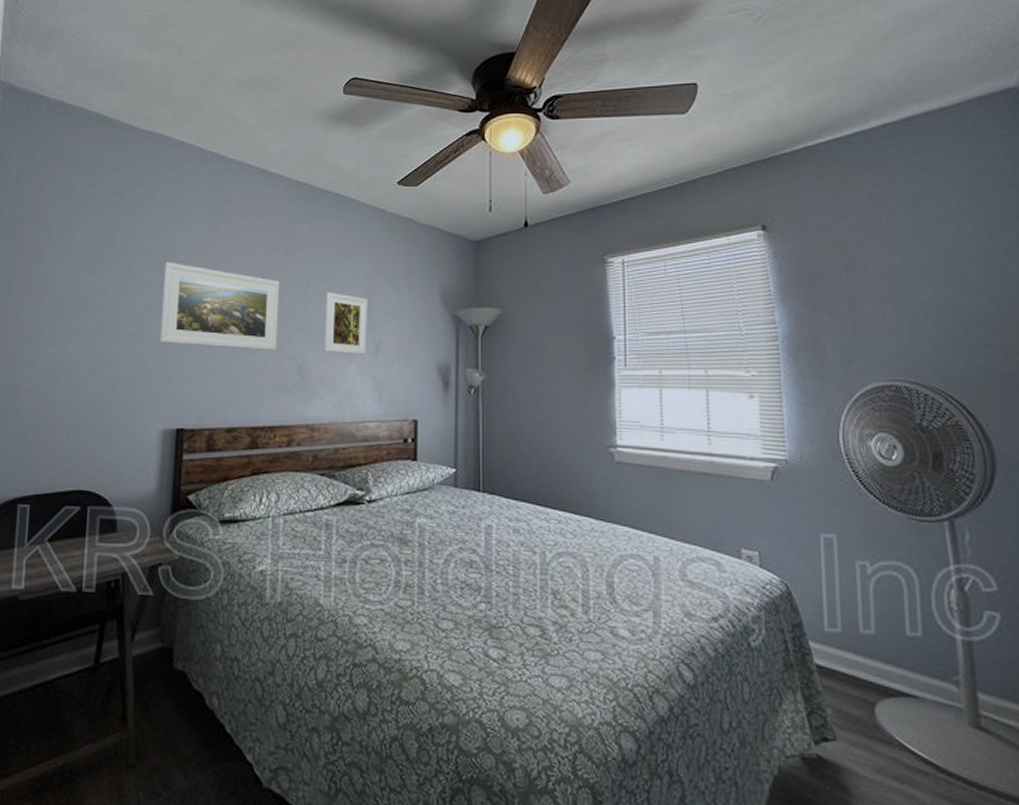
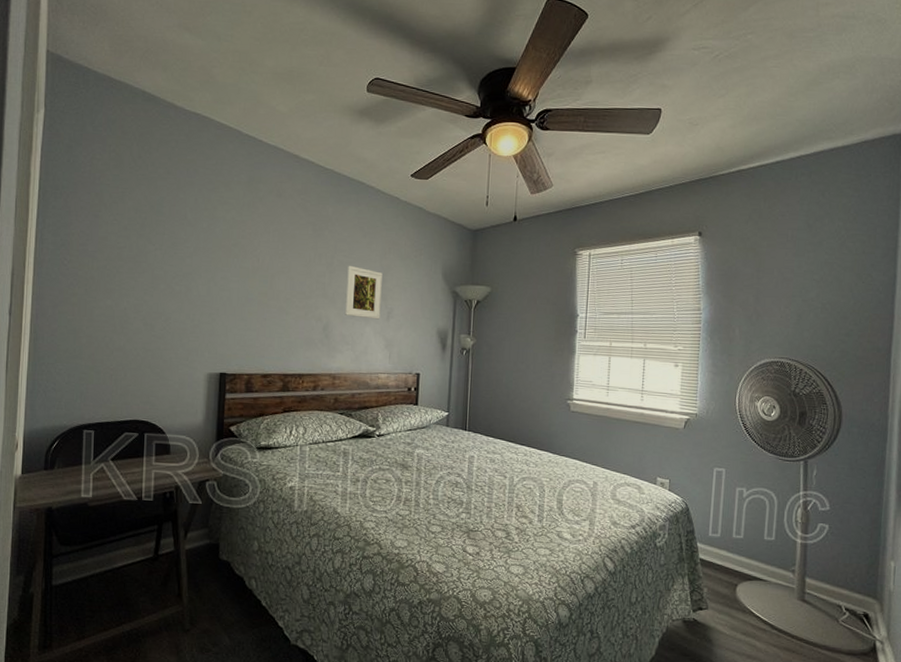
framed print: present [159,261,280,350] -> none [204,230,309,312]

